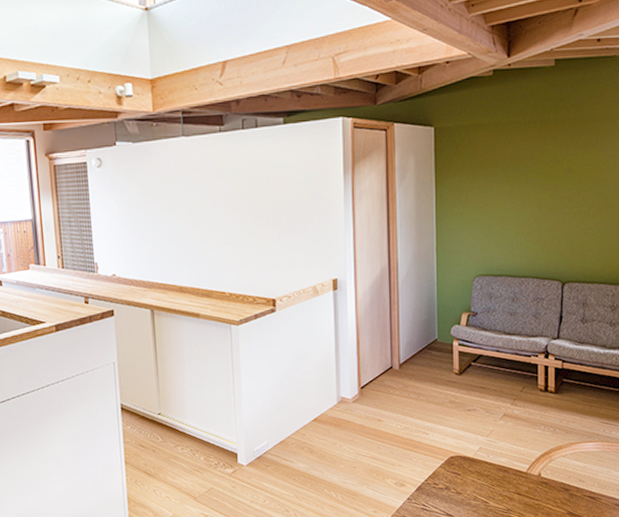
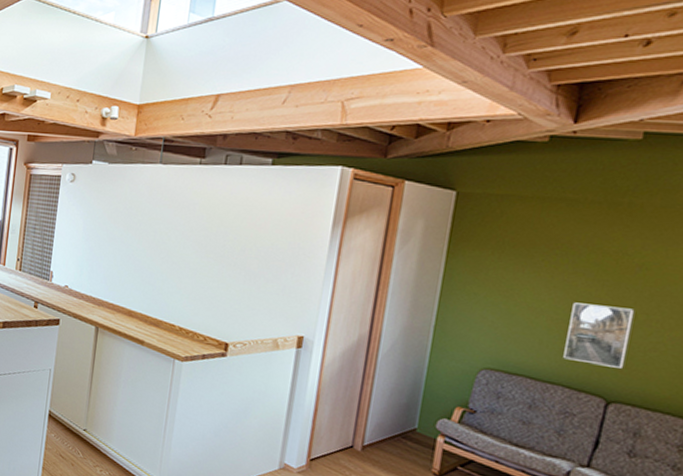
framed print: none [529,205,570,255] -> present [563,302,635,368]

